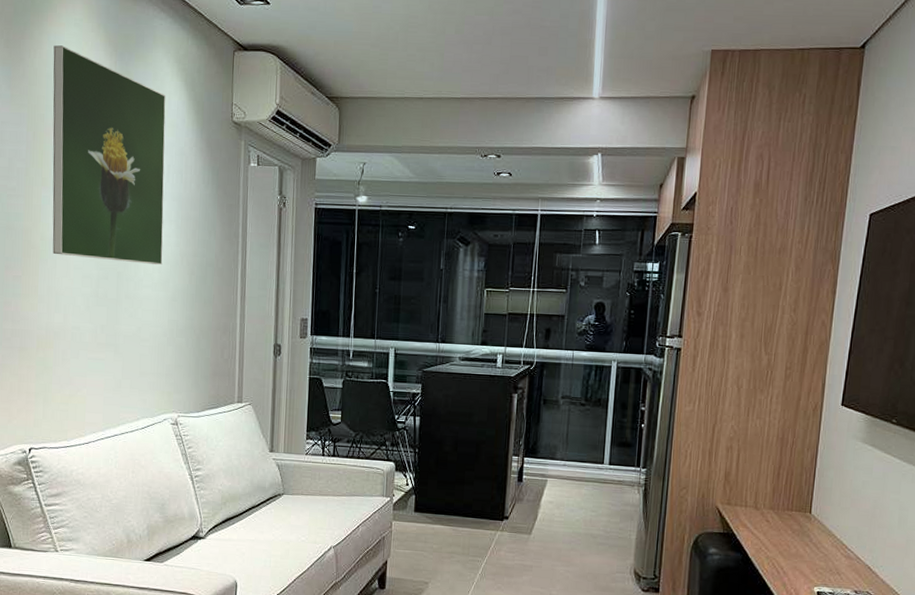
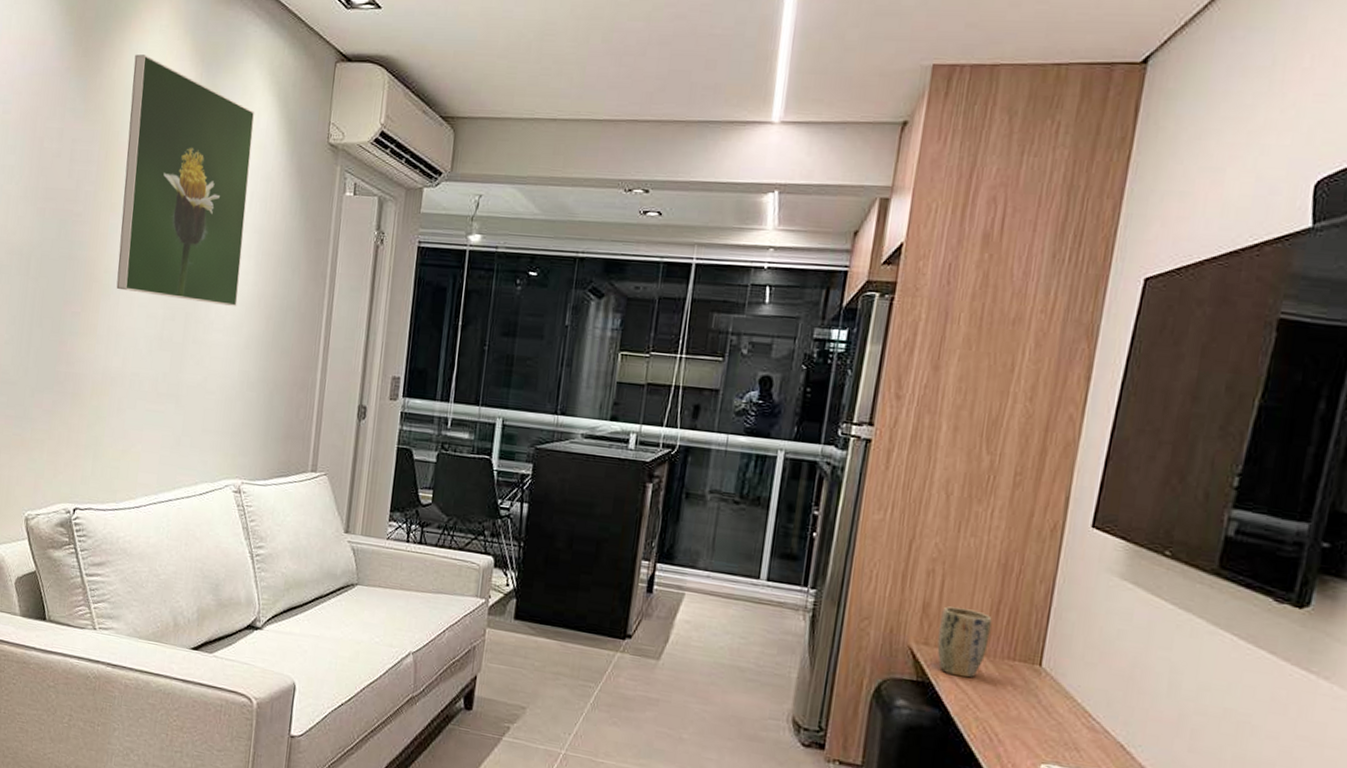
plant pot: none [737,474,775,527] -> present [937,606,992,678]

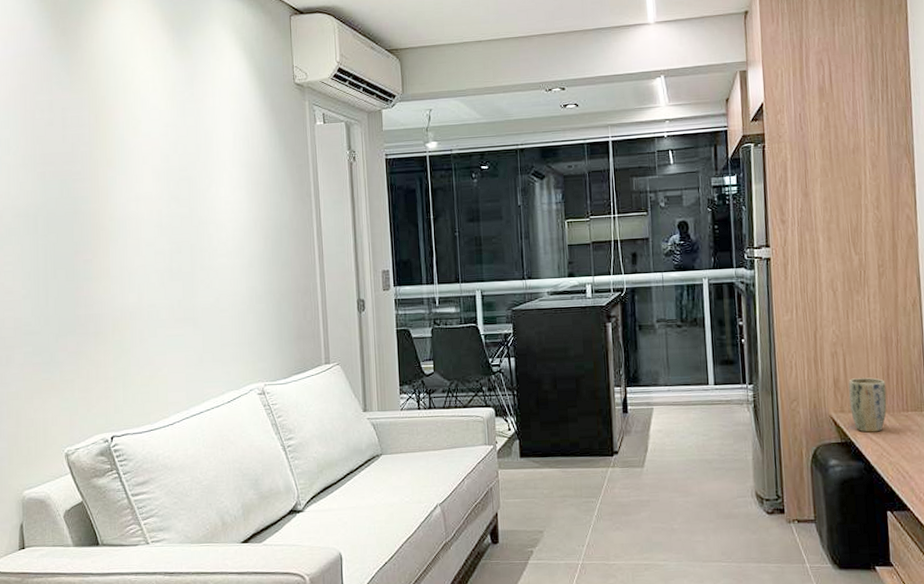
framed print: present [116,54,255,306] -> none [110,28,236,234]

